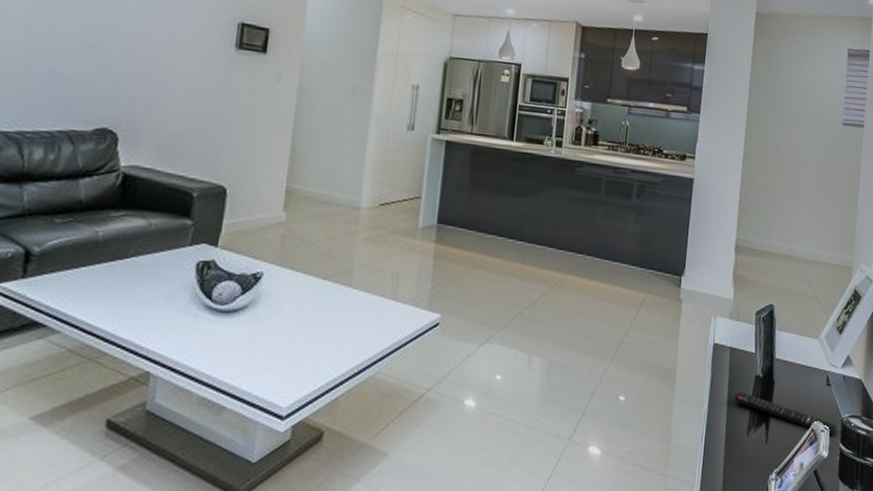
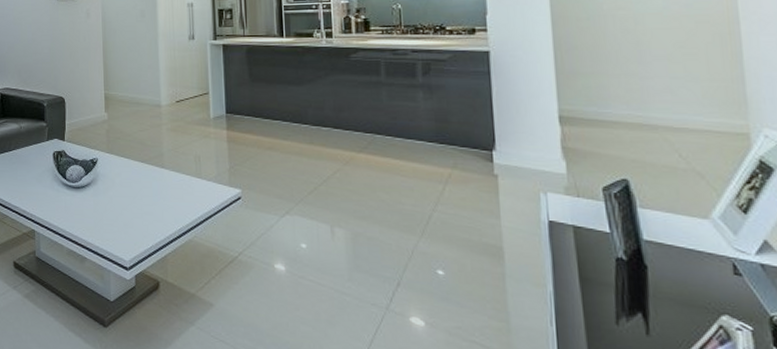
remote control: present [734,392,837,436] -> none [589,275,763,337]

